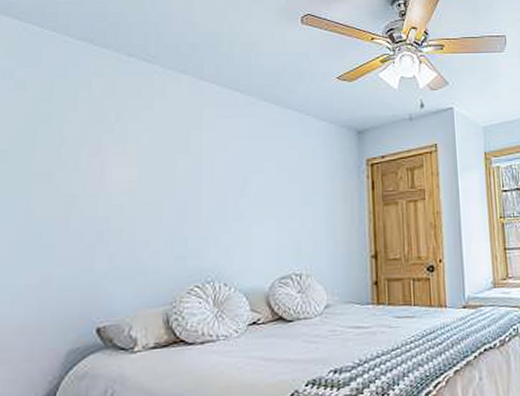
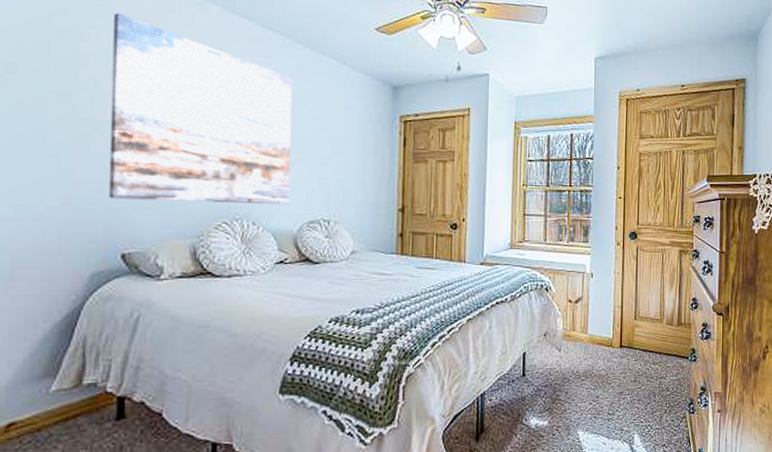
wall art: none [86,93,261,272] -> present [109,13,292,205]

